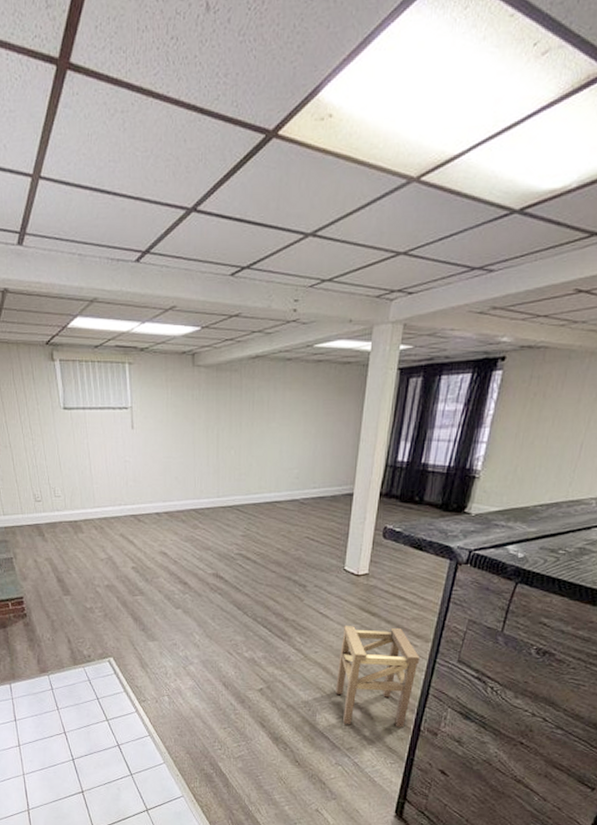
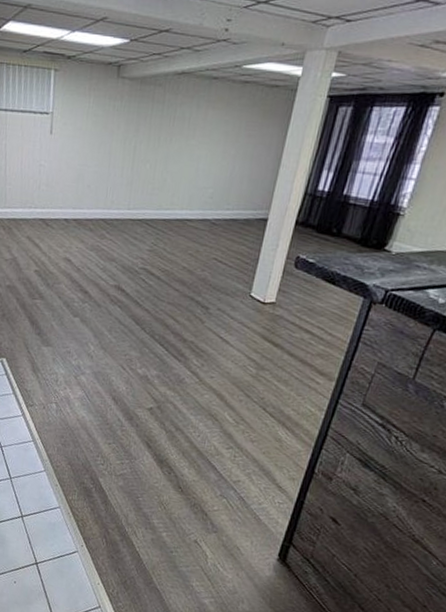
stool: present [336,626,420,728] -> none [228,353,322,467]

